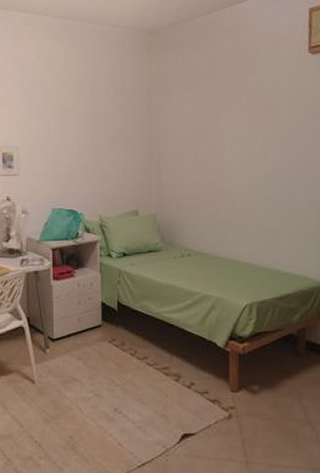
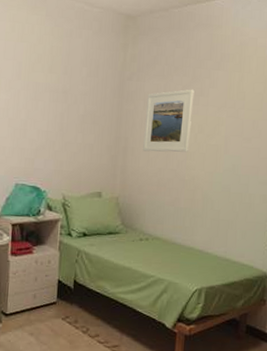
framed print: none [176,97,226,165] -> present [143,89,194,152]

